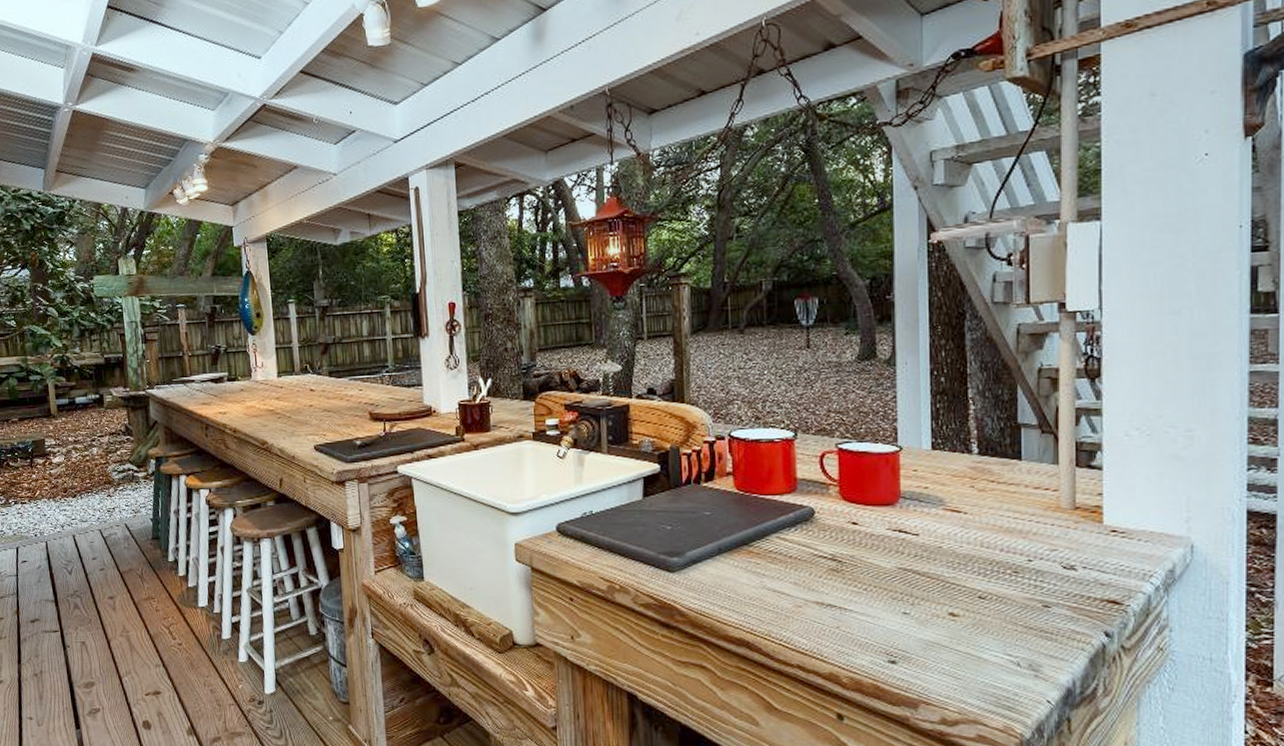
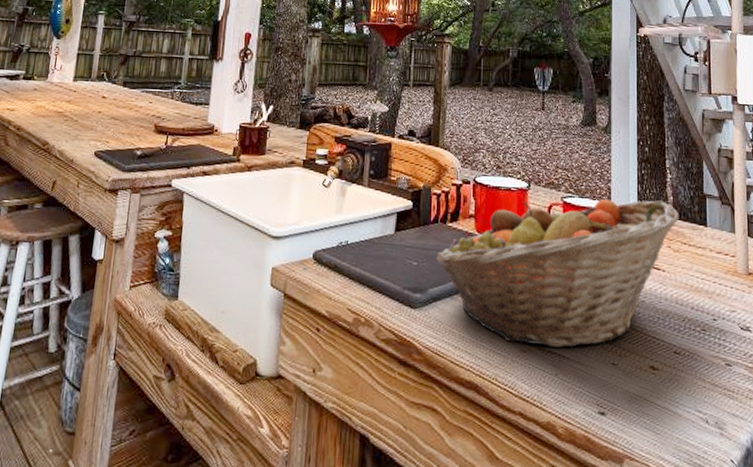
fruit basket: none [692,436,985,600] -> present [436,199,679,348]

